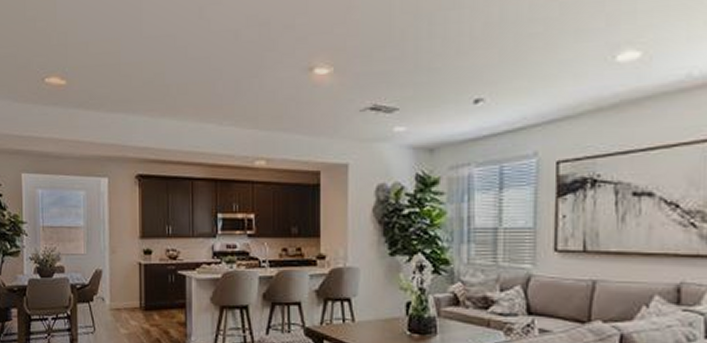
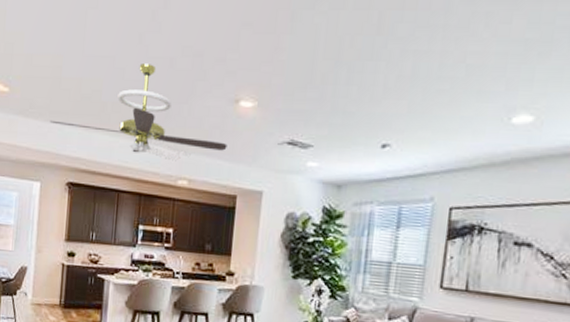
ceiling fan: none [112,39,305,141] -> present [49,64,227,161]

